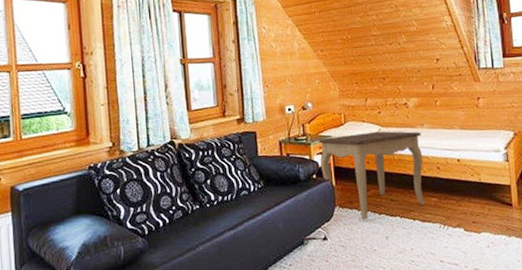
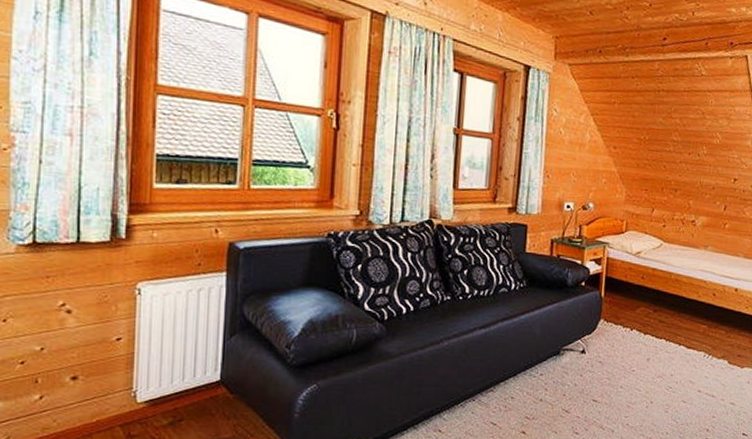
side table: present [318,131,426,220] -> none [591,244,704,338]

